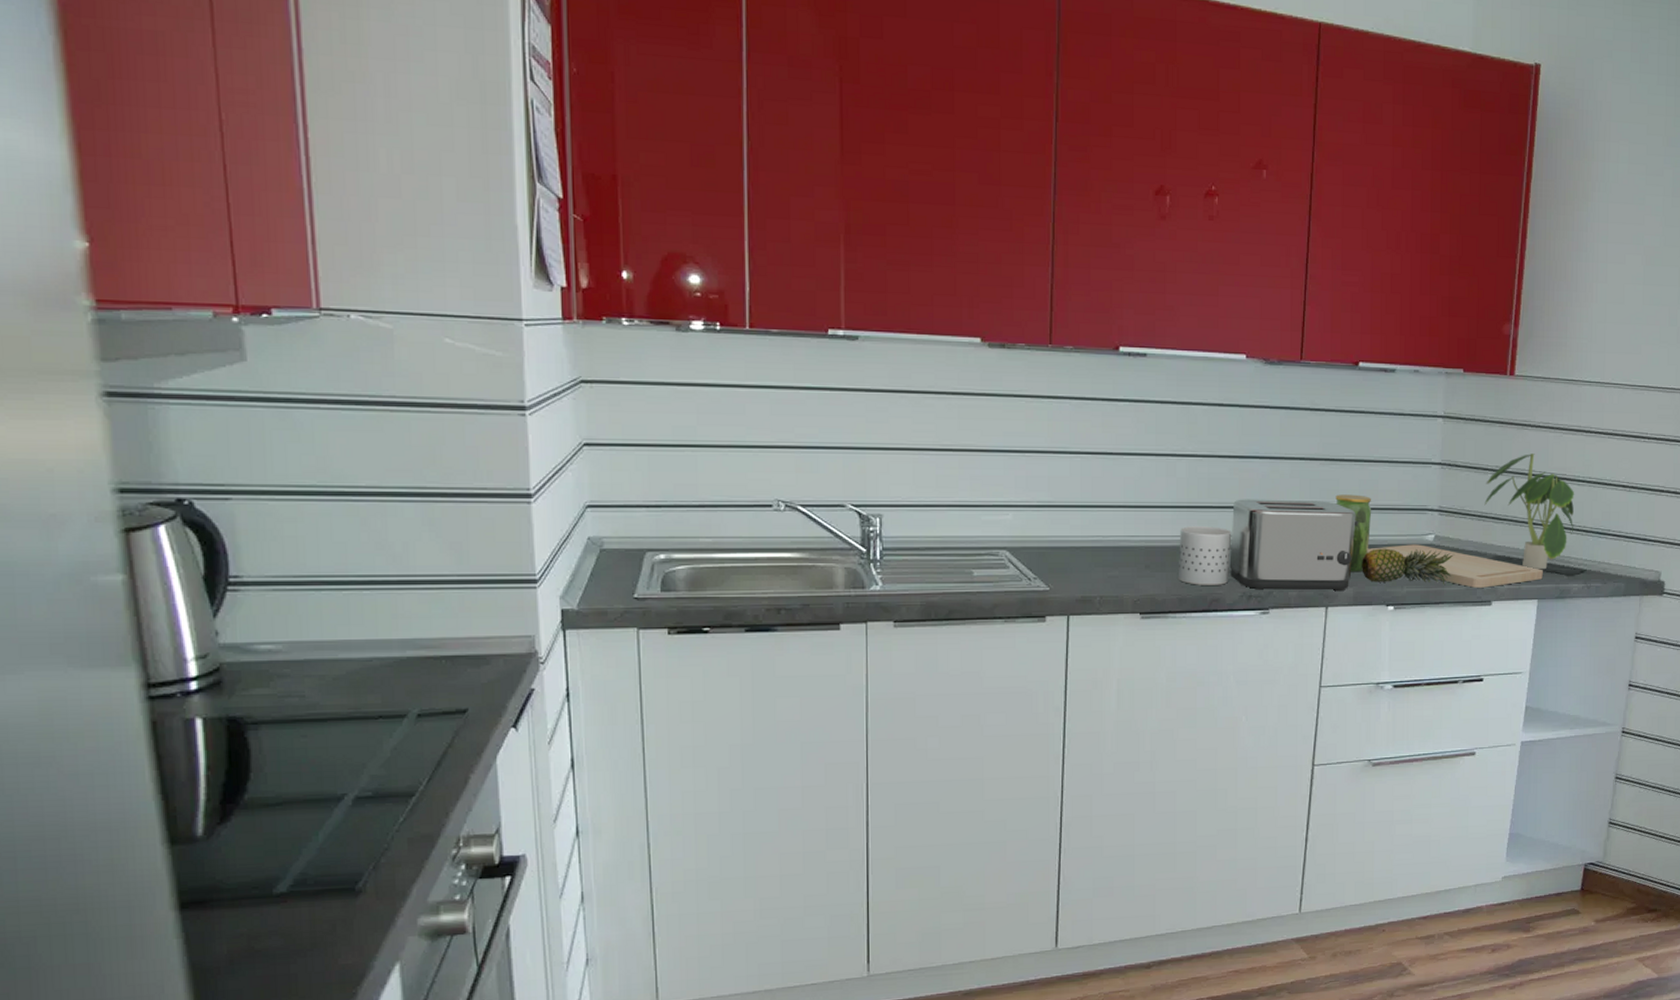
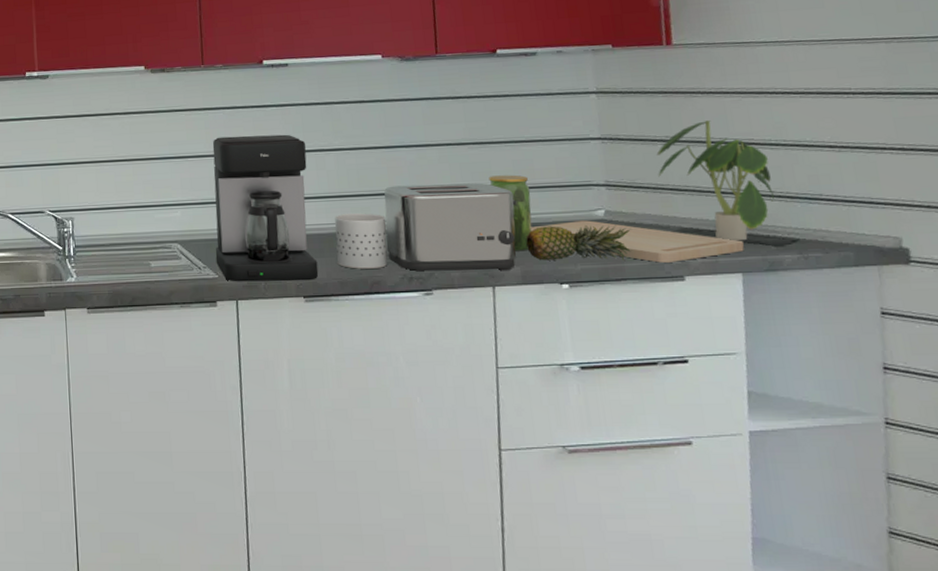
coffee maker: none [1048,431,1158,597] -> present [212,134,319,282]

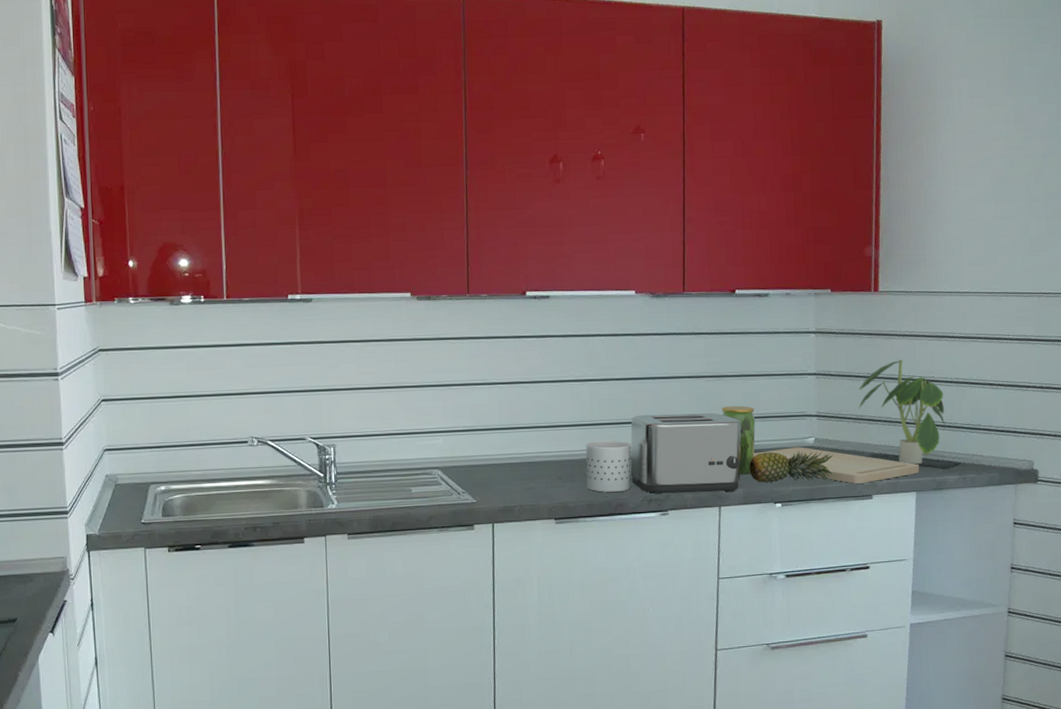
coffee maker: present [212,134,319,282] -> none [474,364,569,506]

